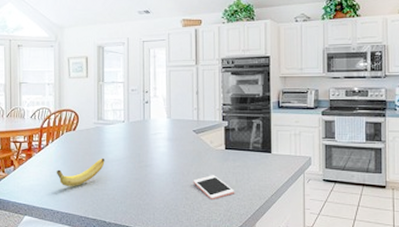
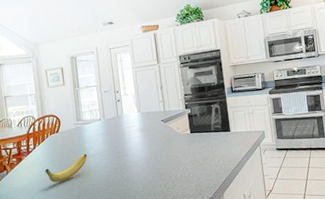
cell phone: present [193,175,234,199] -> none [166,156,202,178]

